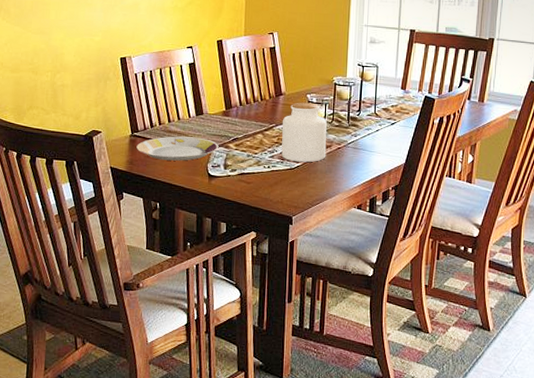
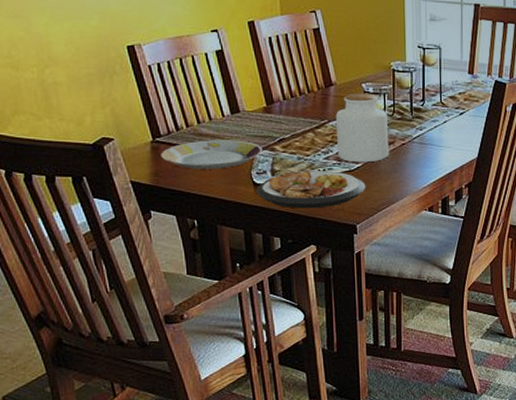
plate: none [210,166,304,200] -> present [256,171,366,209]

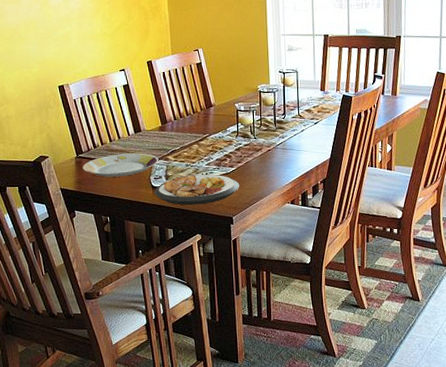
jar: present [335,93,390,163] -> none [214,111,258,167]

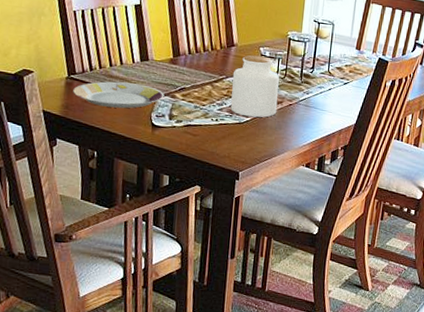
plate: present [154,174,240,205] -> none [154,118,252,154]
jar: none [214,111,258,167] -> present [230,55,279,118]

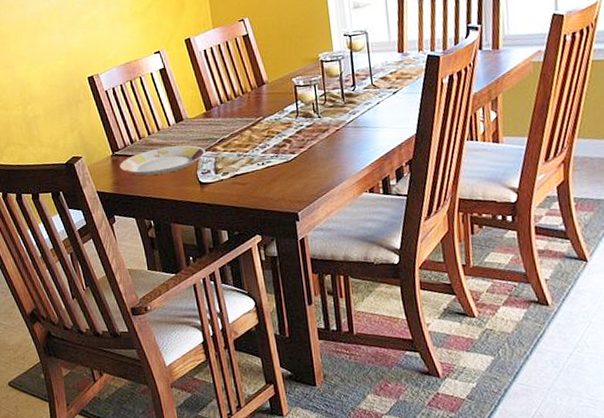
jar: present [230,55,279,118] -> none [269,86,325,154]

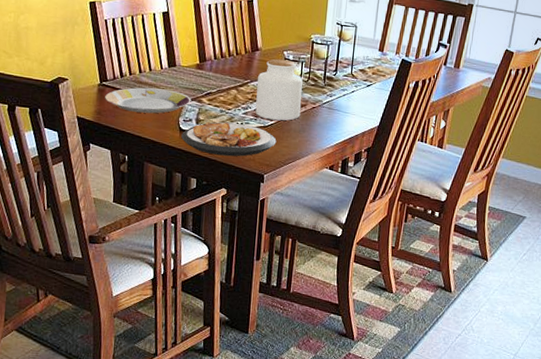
plate: none [202,163,304,202] -> present [181,122,277,157]
jar: none [269,86,325,154] -> present [255,59,303,121]

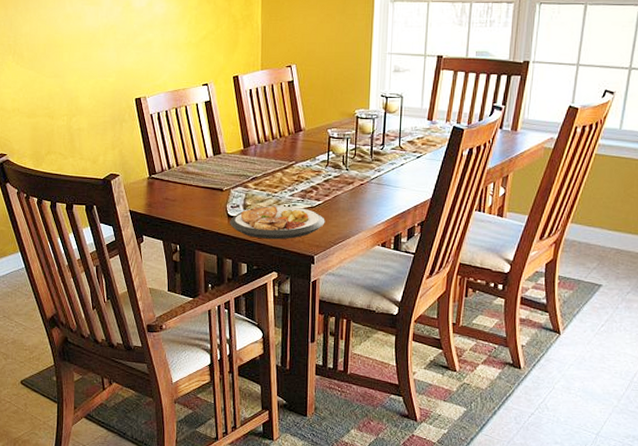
plate: present [105,87,192,114] -> none [155,177,238,202]
jar: present [255,59,303,121] -> none [302,137,349,200]

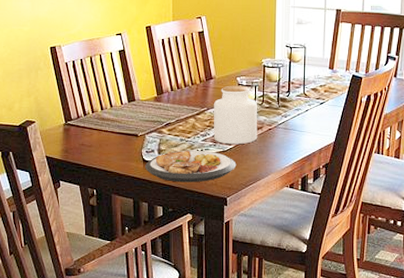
jar: none [302,137,349,200] -> present [213,85,258,145]

